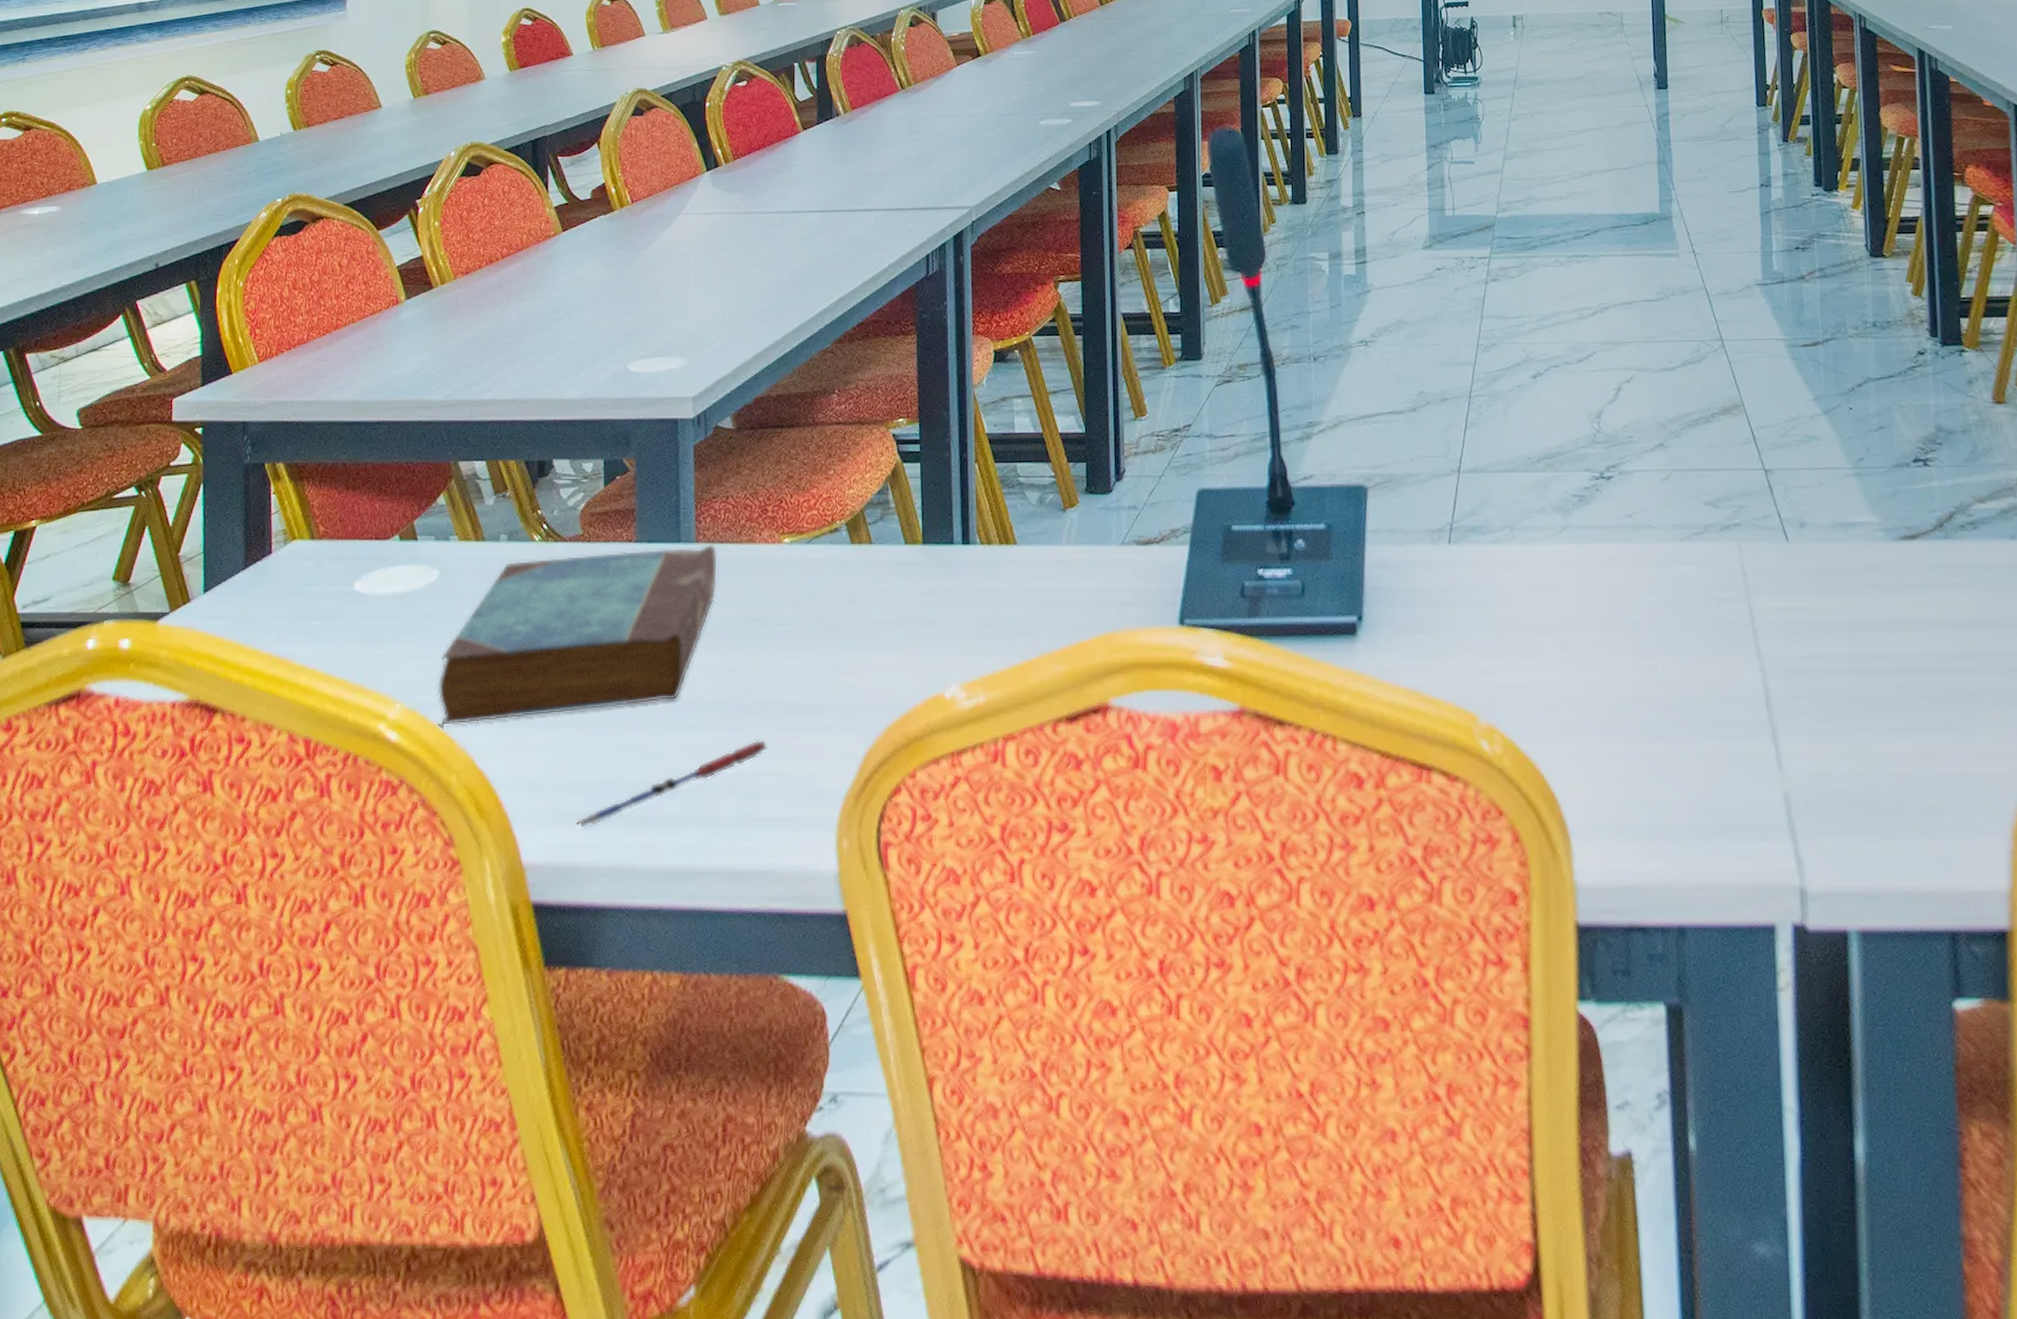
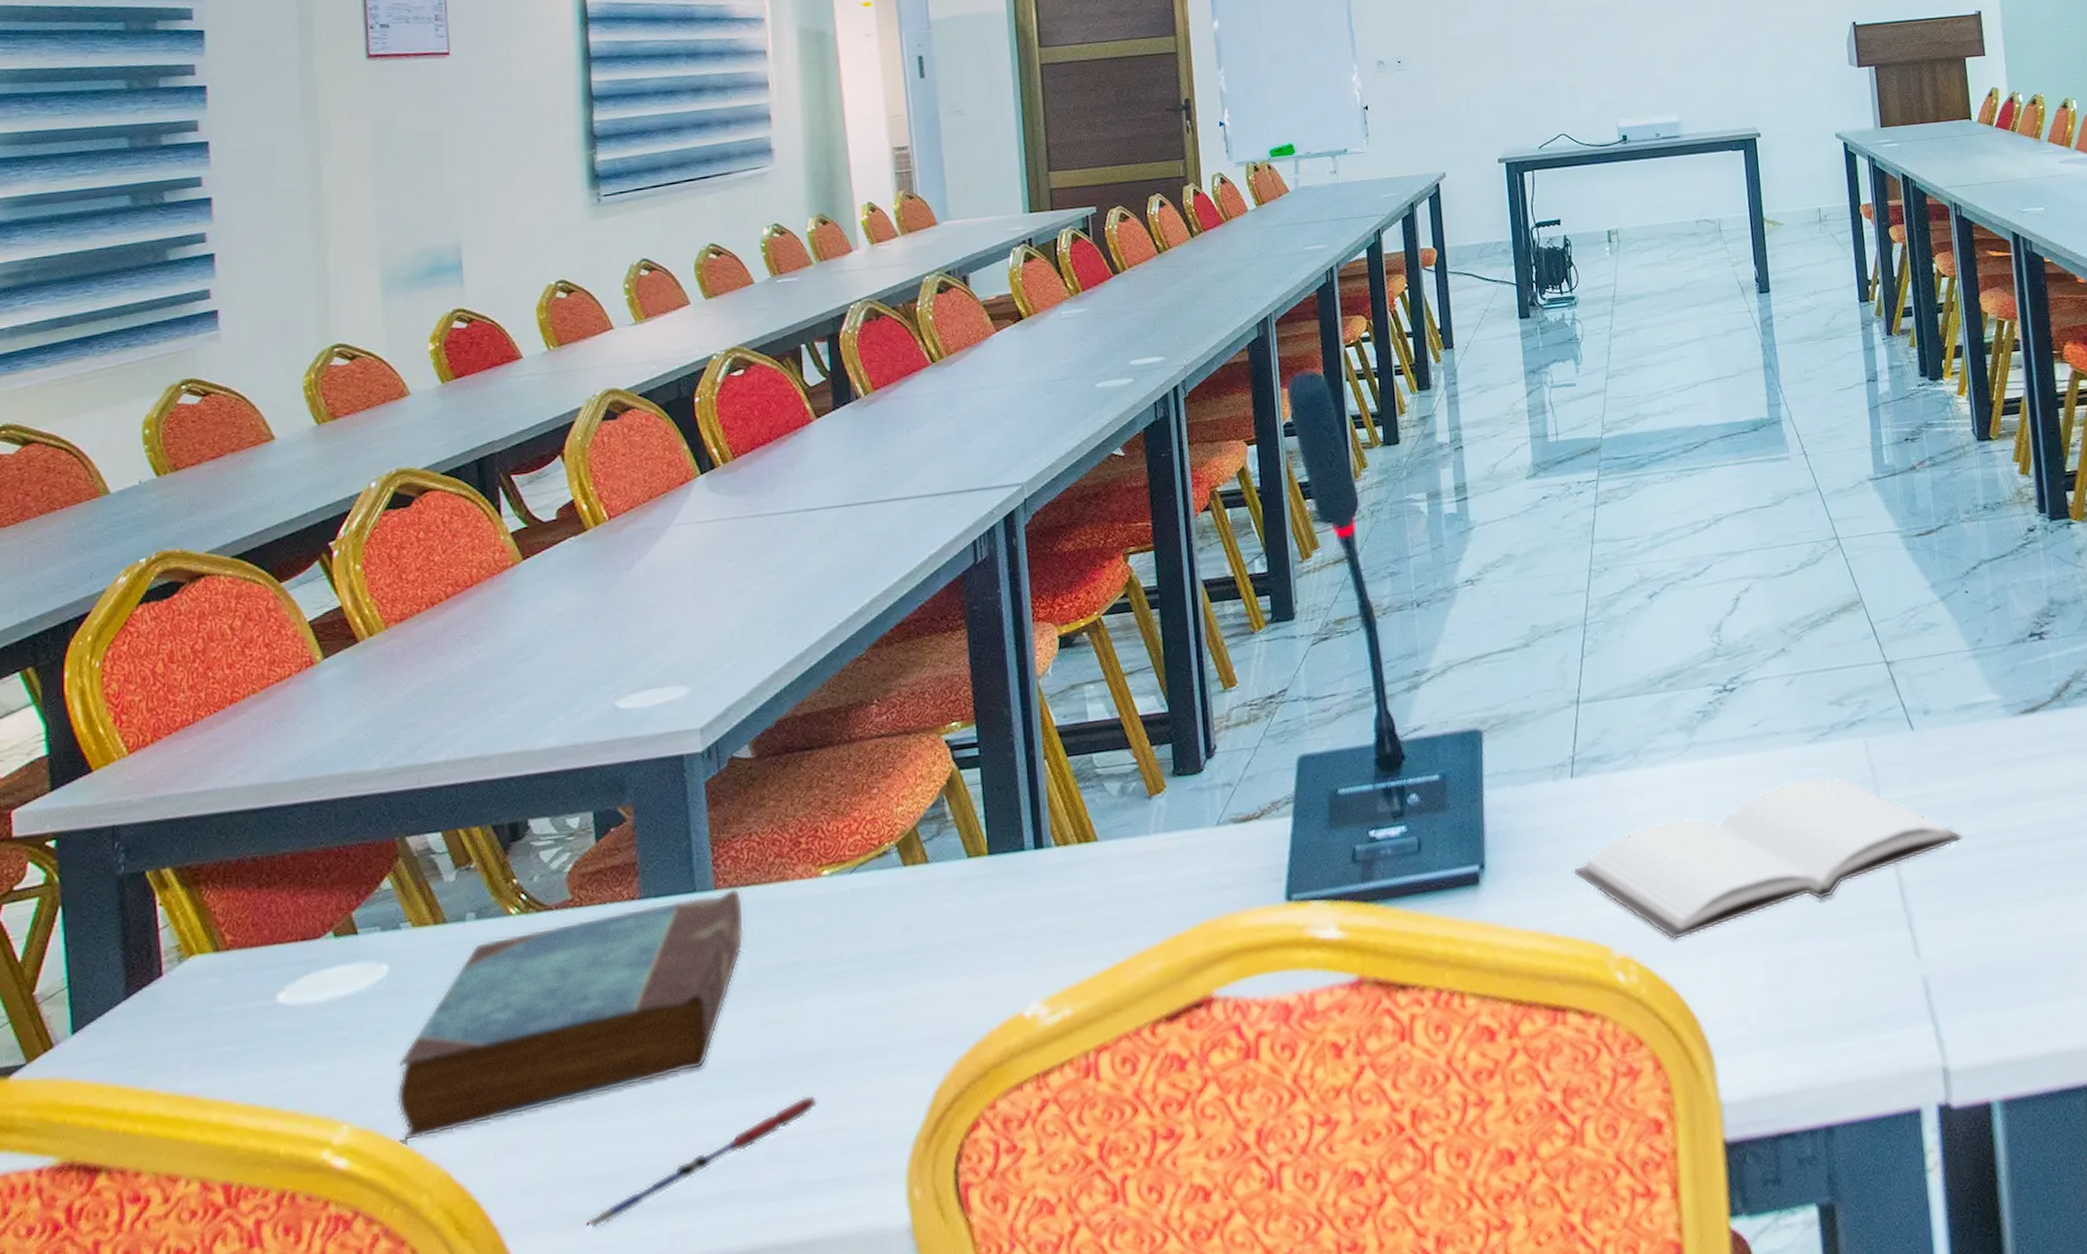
book: none [1447,575,1833,718] -> present [1574,777,1962,941]

